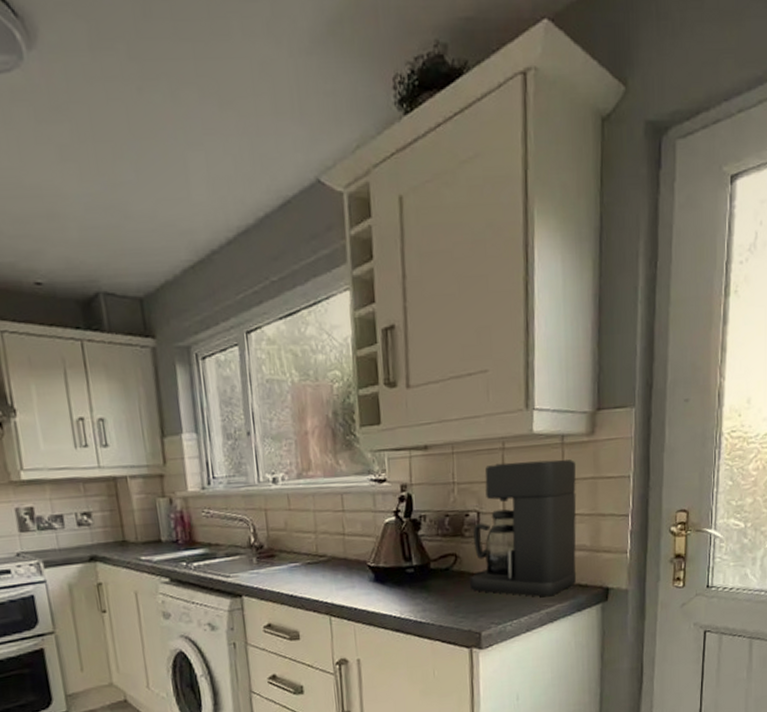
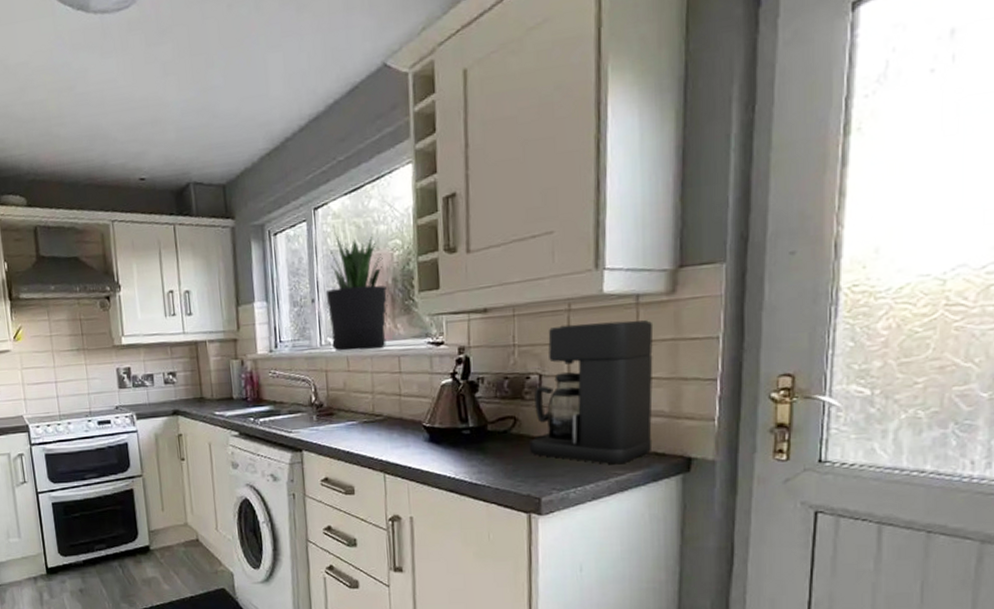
planter: none [262,360,330,489] -> present [325,233,389,352]

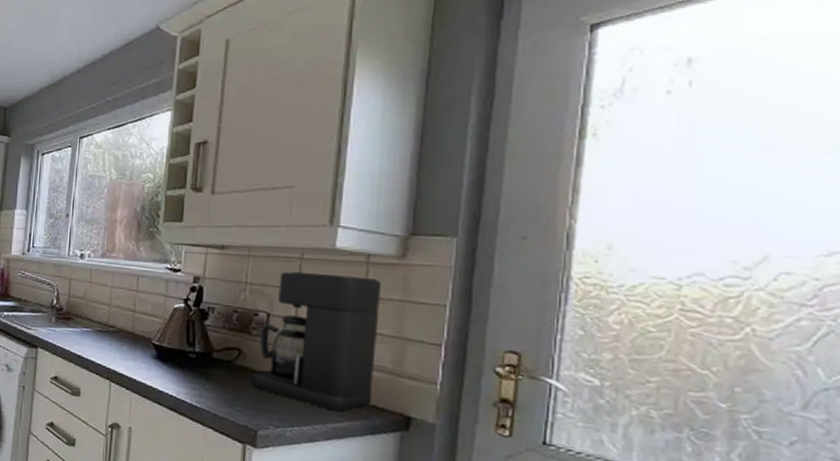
planter: present [325,233,389,352] -> none [79,160,137,267]

